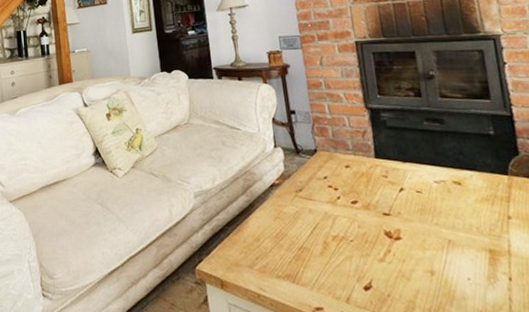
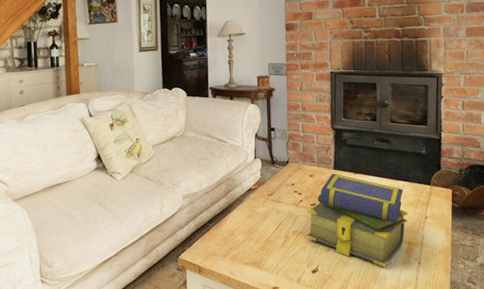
stack of books: none [347,162,484,283] -> present [306,173,409,267]

